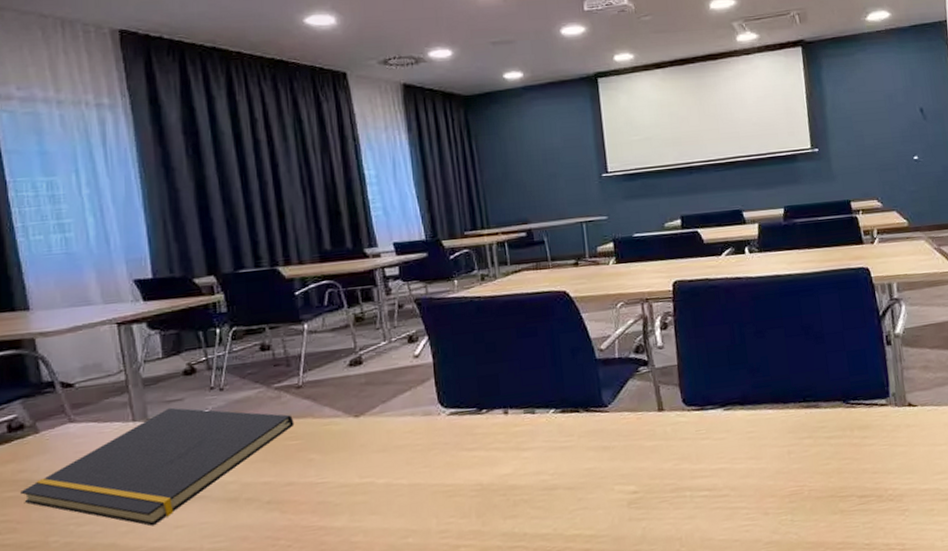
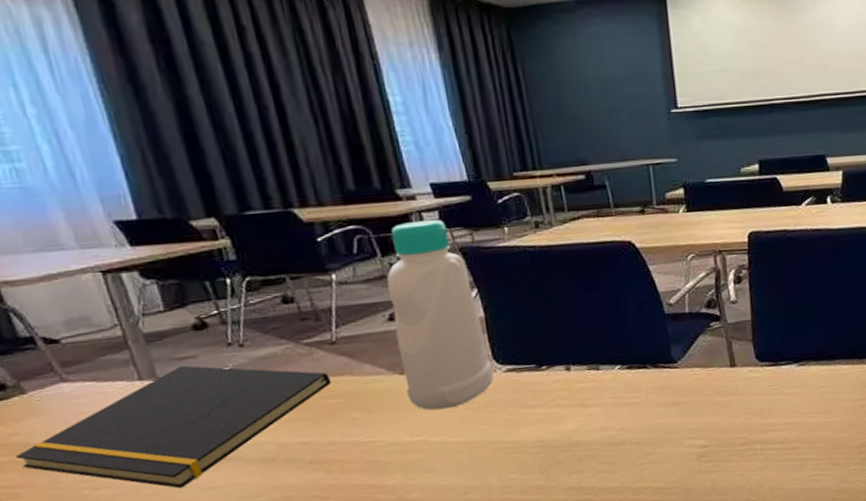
bottle: none [350,274,438,453] -> present [387,219,494,411]

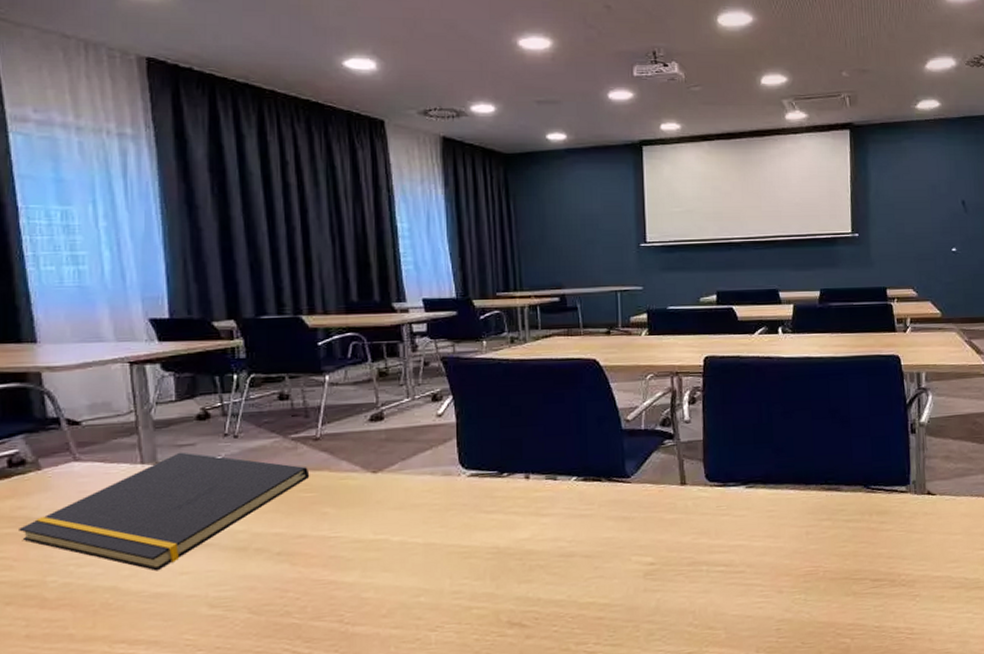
bottle: present [387,219,494,411] -> none [373,330,457,510]

